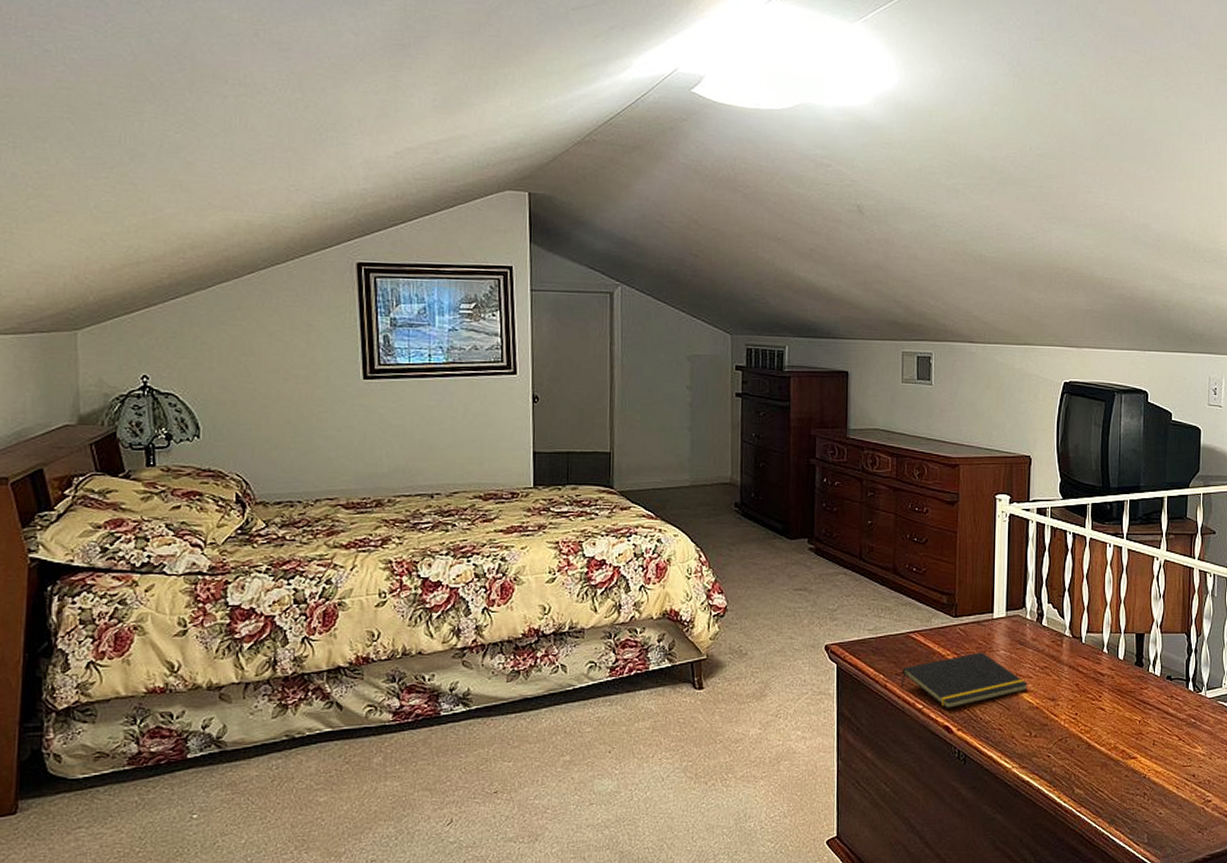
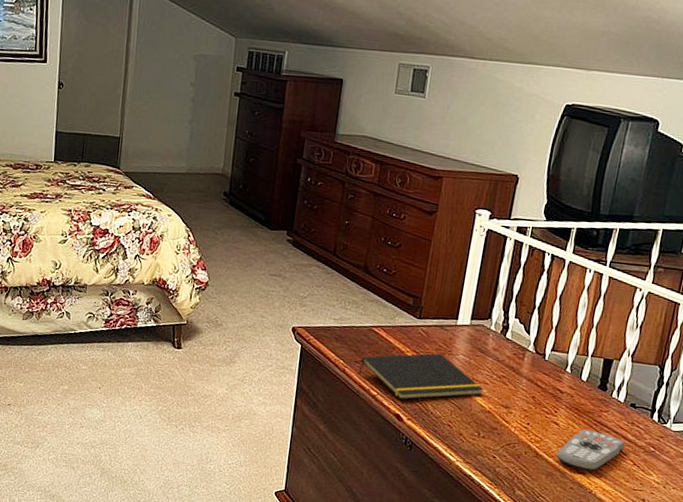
remote control: none [1107,710,1168,755] -> present [556,429,625,472]

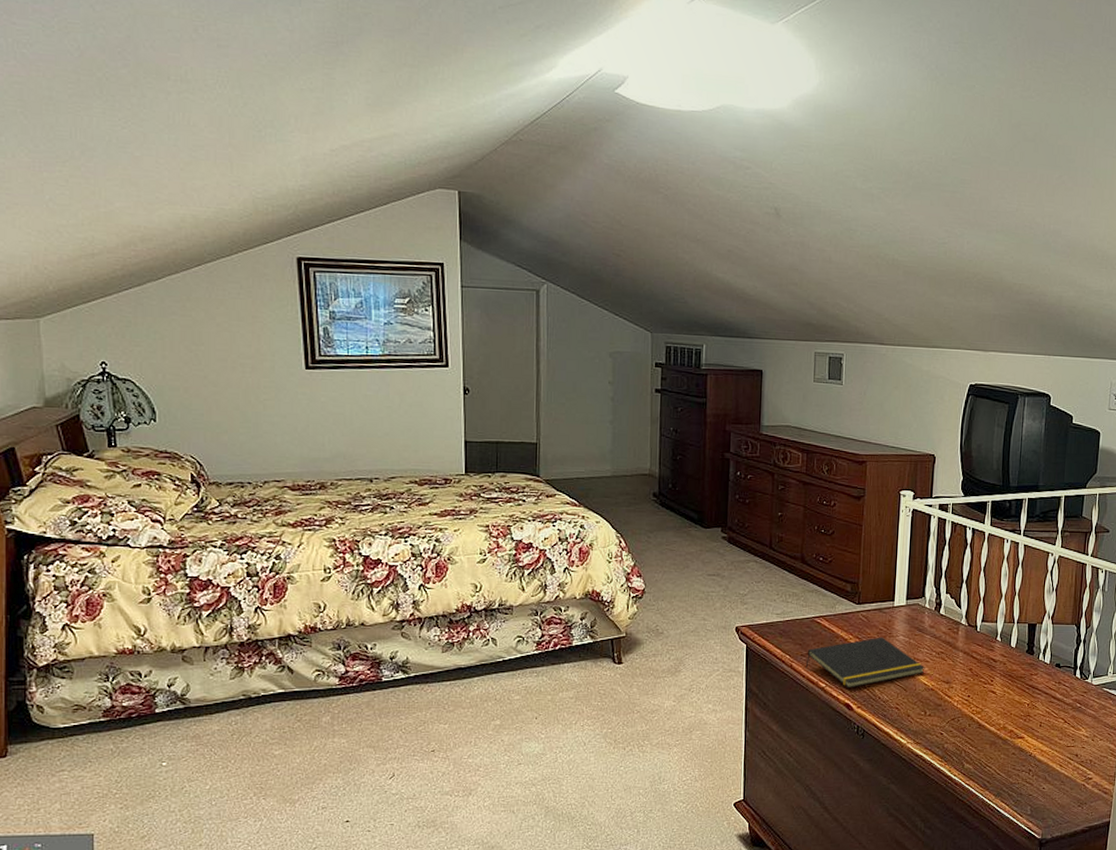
remote control: present [556,429,625,472] -> none [997,694,1055,735]

